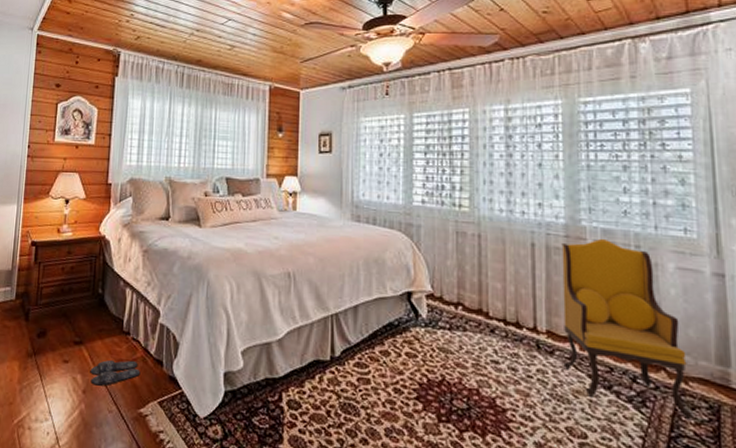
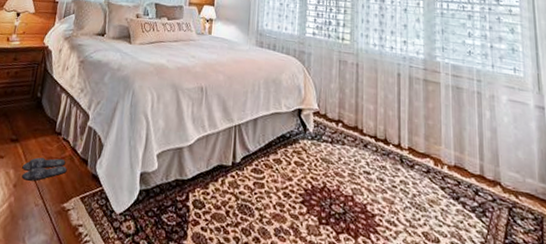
armchair: present [561,238,693,421] -> none [421,72,523,230]

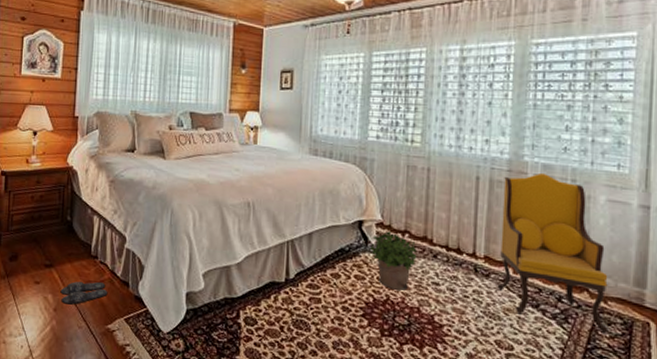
potted plant: none [308,120,350,178] -> present [370,231,417,290]
armchair: none [421,72,523,230] -> present [497,172,609,335]

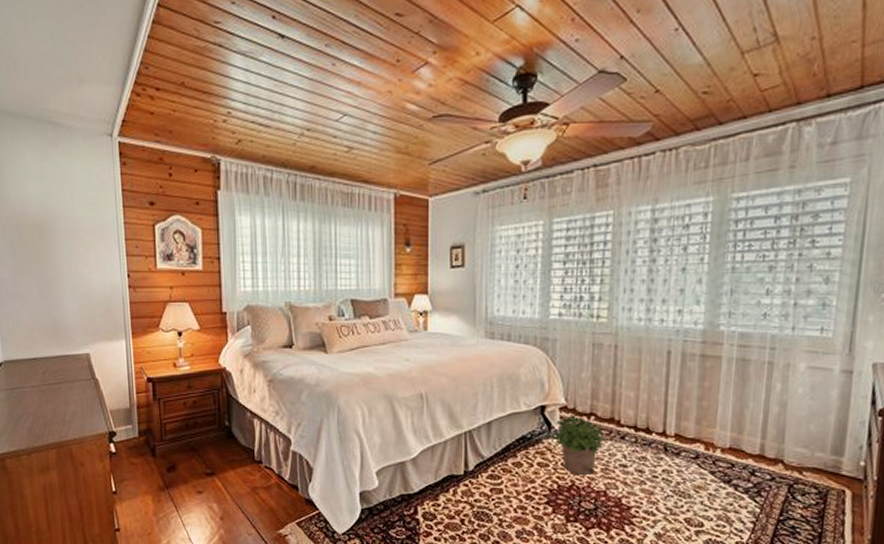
slippers: present [60,281,108,305] -> none [225,487,277,512]
armchair: present [497,172,609,335] -> none [688,342,805,505]

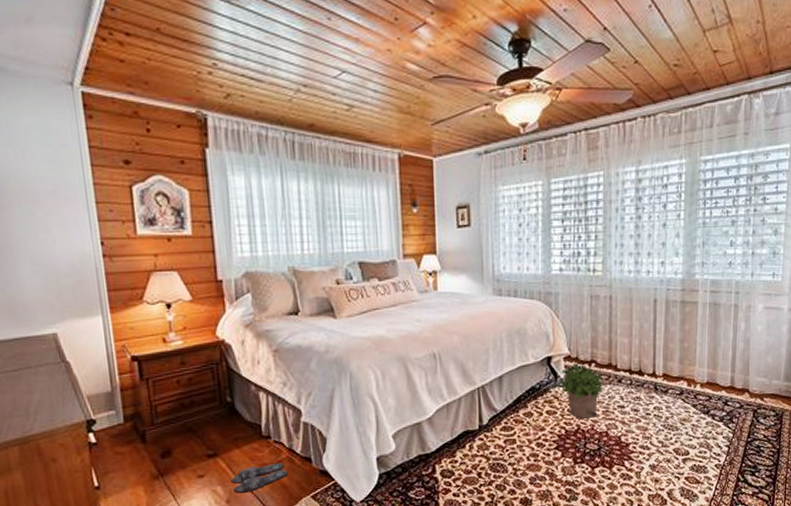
slippers: none [225,487,277,512] -> present [231,462,288,493]

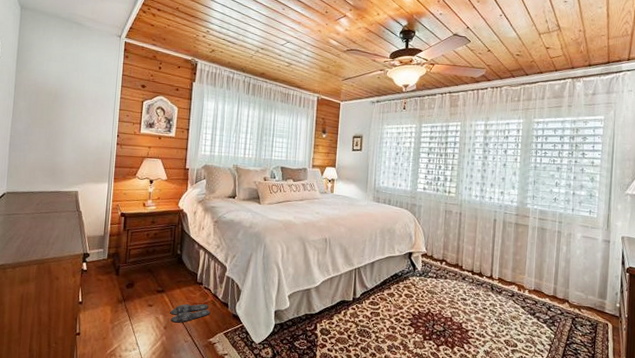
potted plant: present [560,363,603,419] -> none [417,260,451,305]

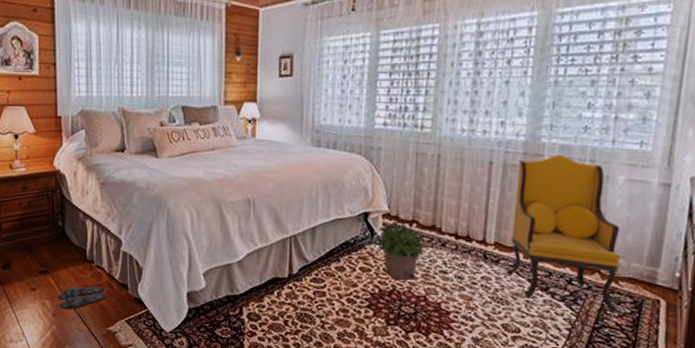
potted plant: none [417,260,451,305] -> present [376,222,425,280]
armchair: none [507,216,582,333] -> present [506,154,621,314]

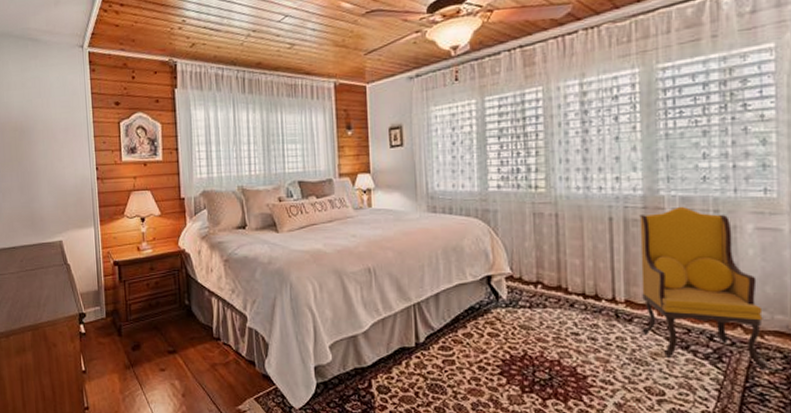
slippers: present [58,285,107,309] -> none [186,363,235,389]
potted plant: present [376,222,425,280] -> none [502,284,553,344]

